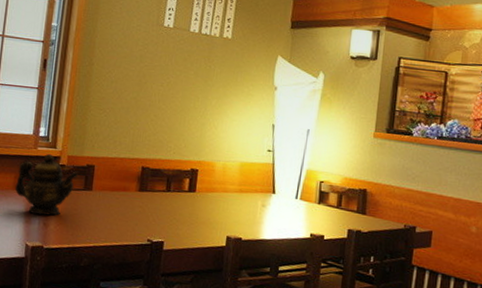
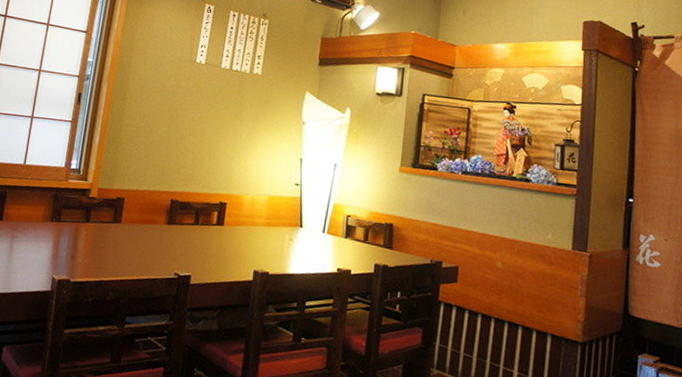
teapot: present [14,153,78,216] -> none [44,185,108,249]

